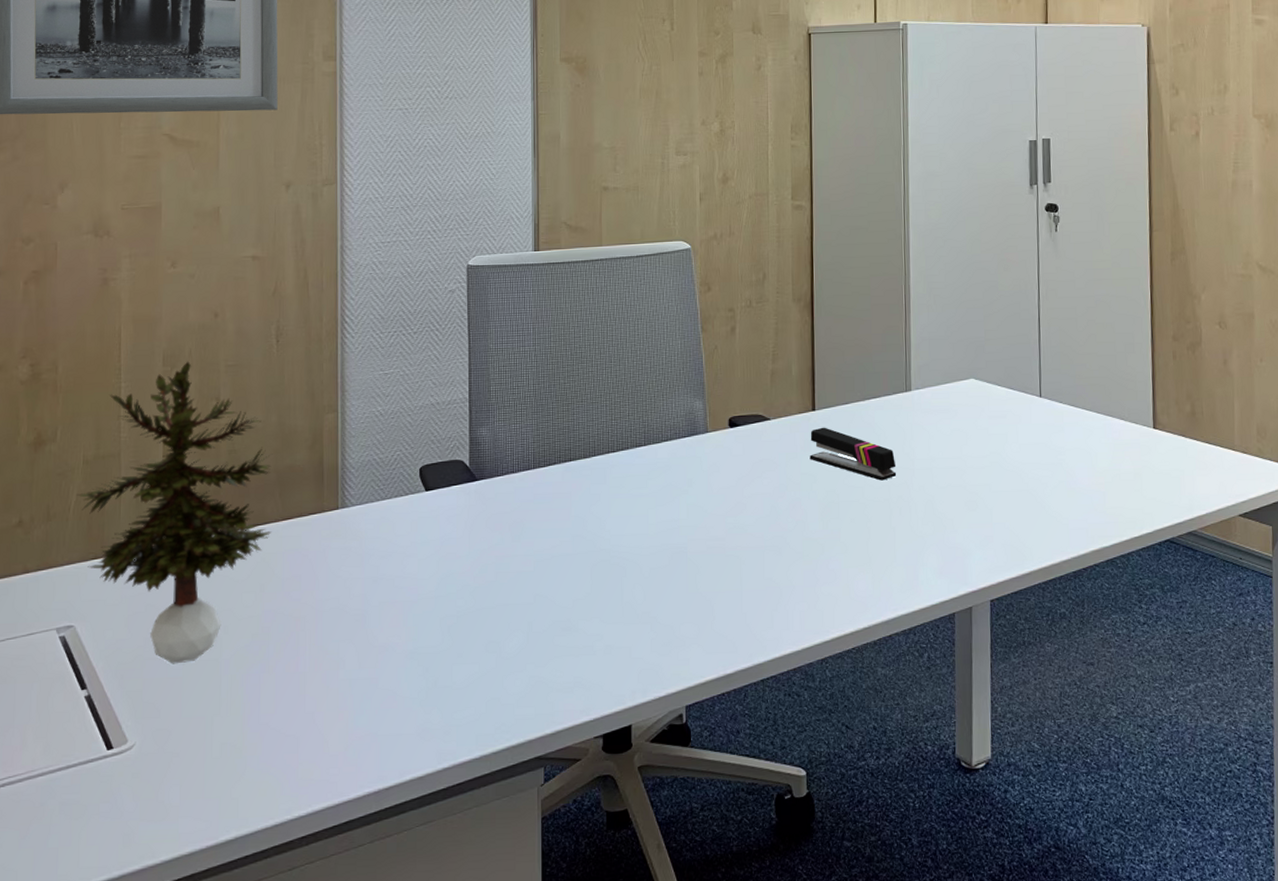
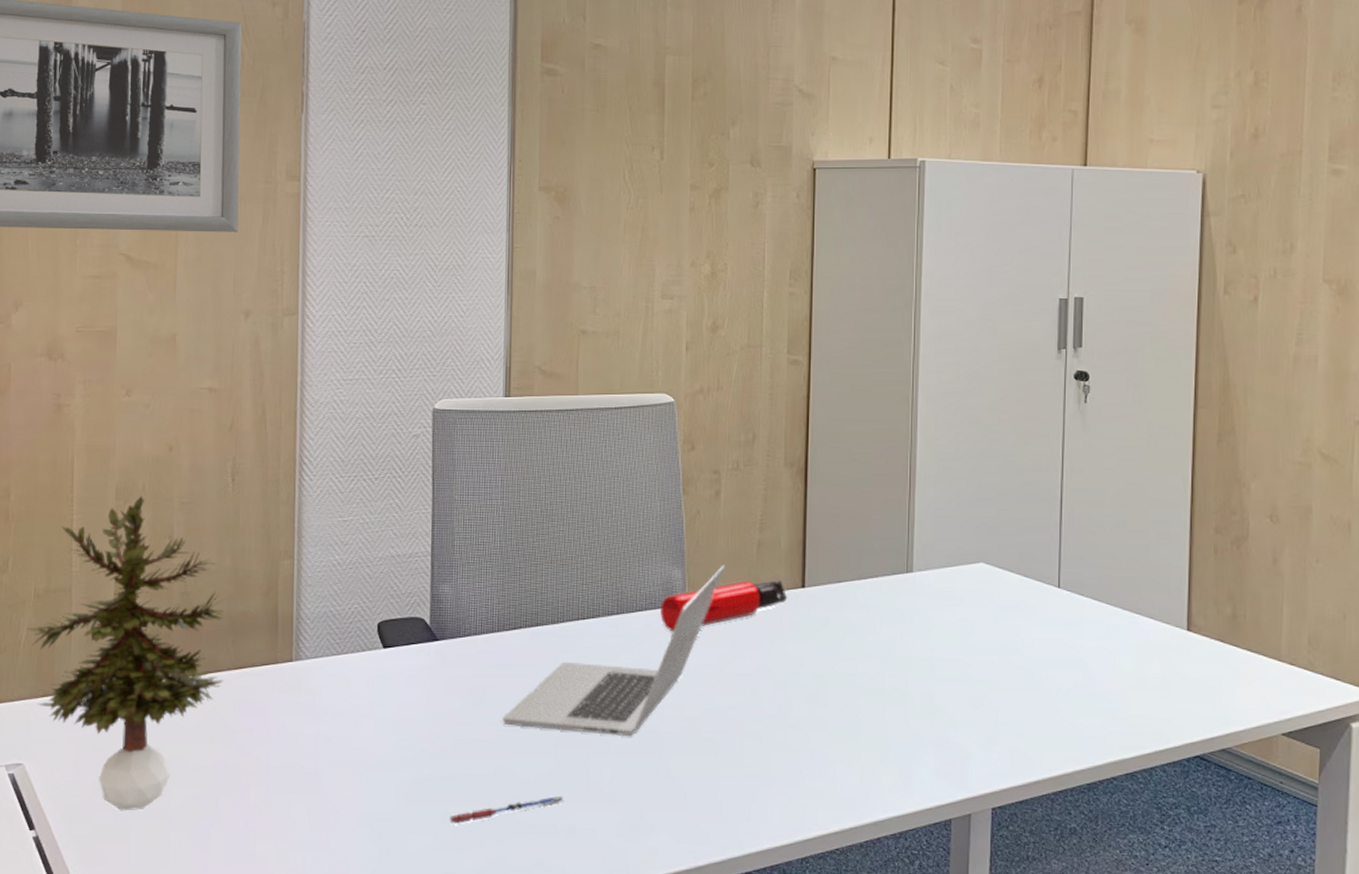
pen: none [493,617,601,652] -> present [449,795,564,824]
laptop: none [541,394,743,559] -> present [503,565,726,737]
water bottle: none [684,405,800,459] -> present [660,580,788,632]
stapler: present [809,427,897,481] -> none [797,606,893,669]

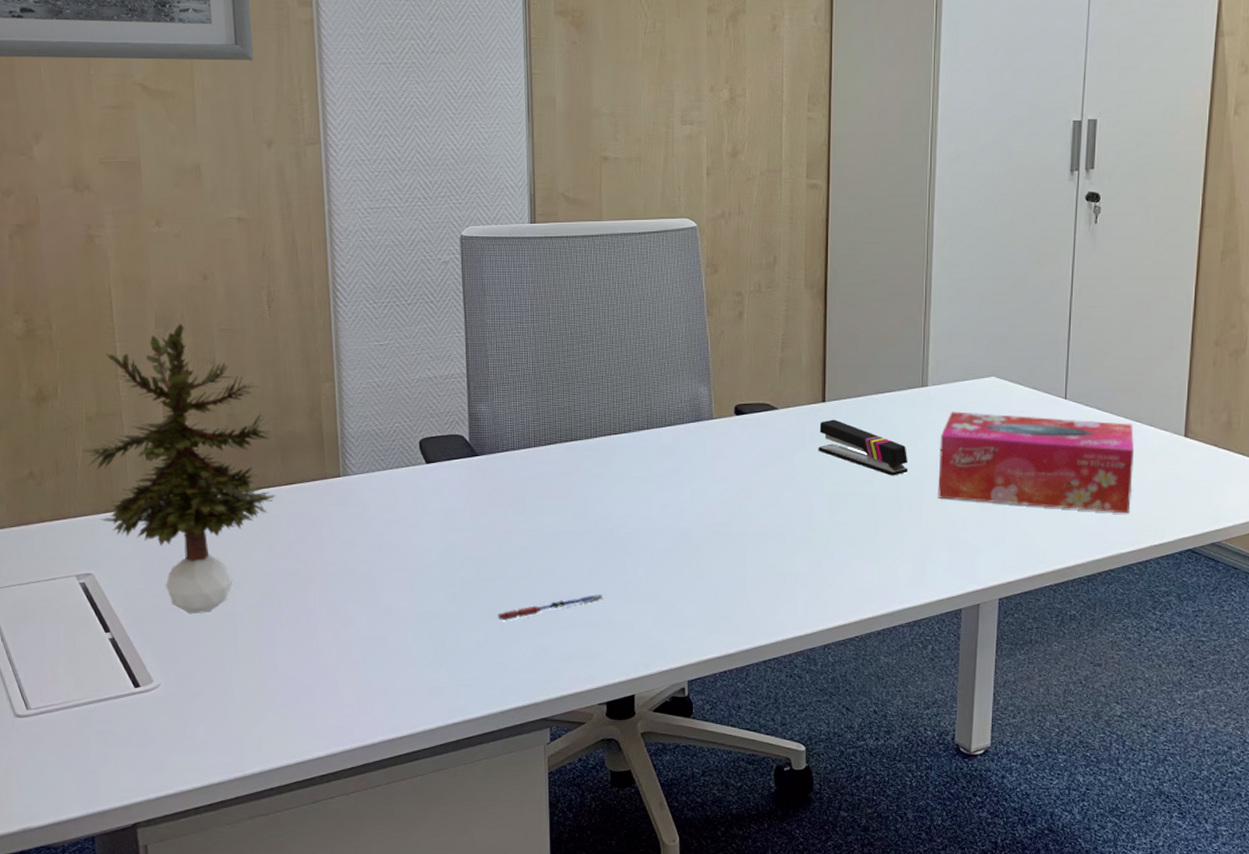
laptop: present [503,565,726,737] -> none [543,382,750,541]
water bottle: present [660,580,788,632] -> none [688,395,809,445]
stapler: none [797,606,893,669] -> present [818,419,908,476]
tissue box: none [925,599,1134,715] -> present [938,411,1135,514]

